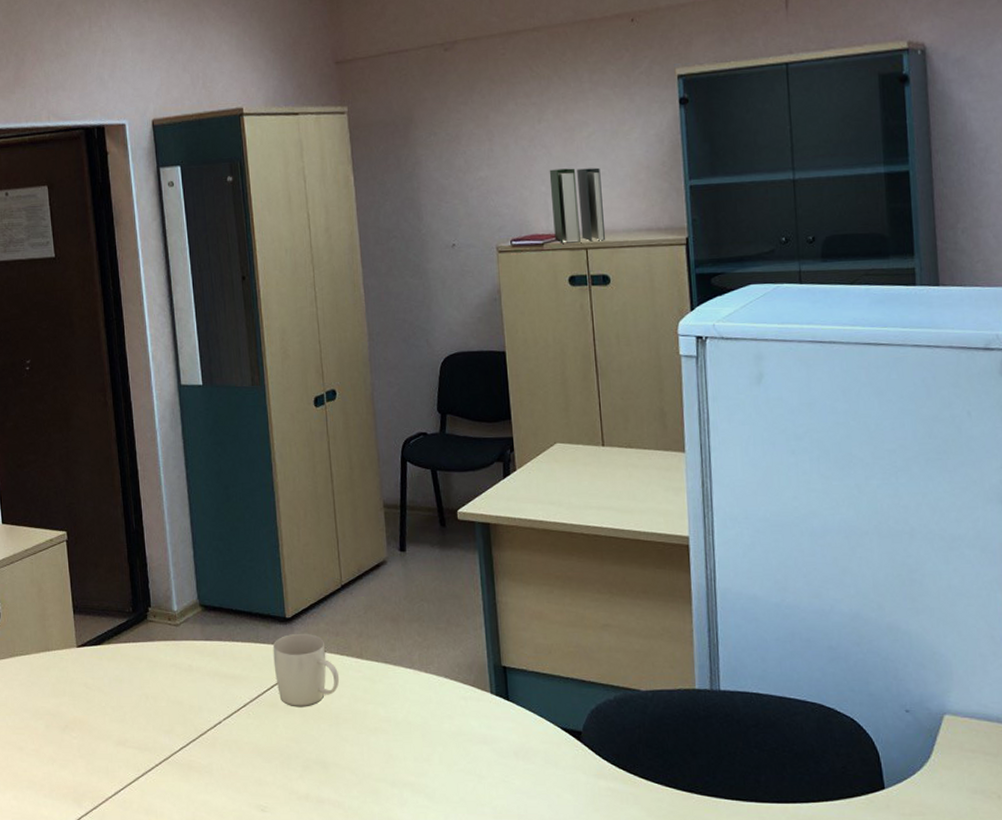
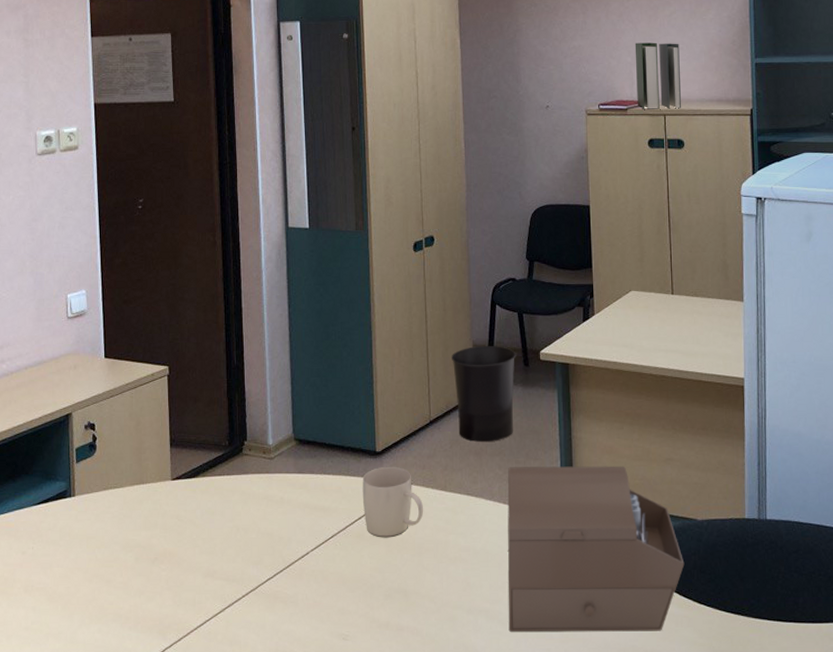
waste bin: none [360,505,432,608] -> present [451,346,516,443]
sewing box: none [428,632,628,809] -> present [507,465,685,632]

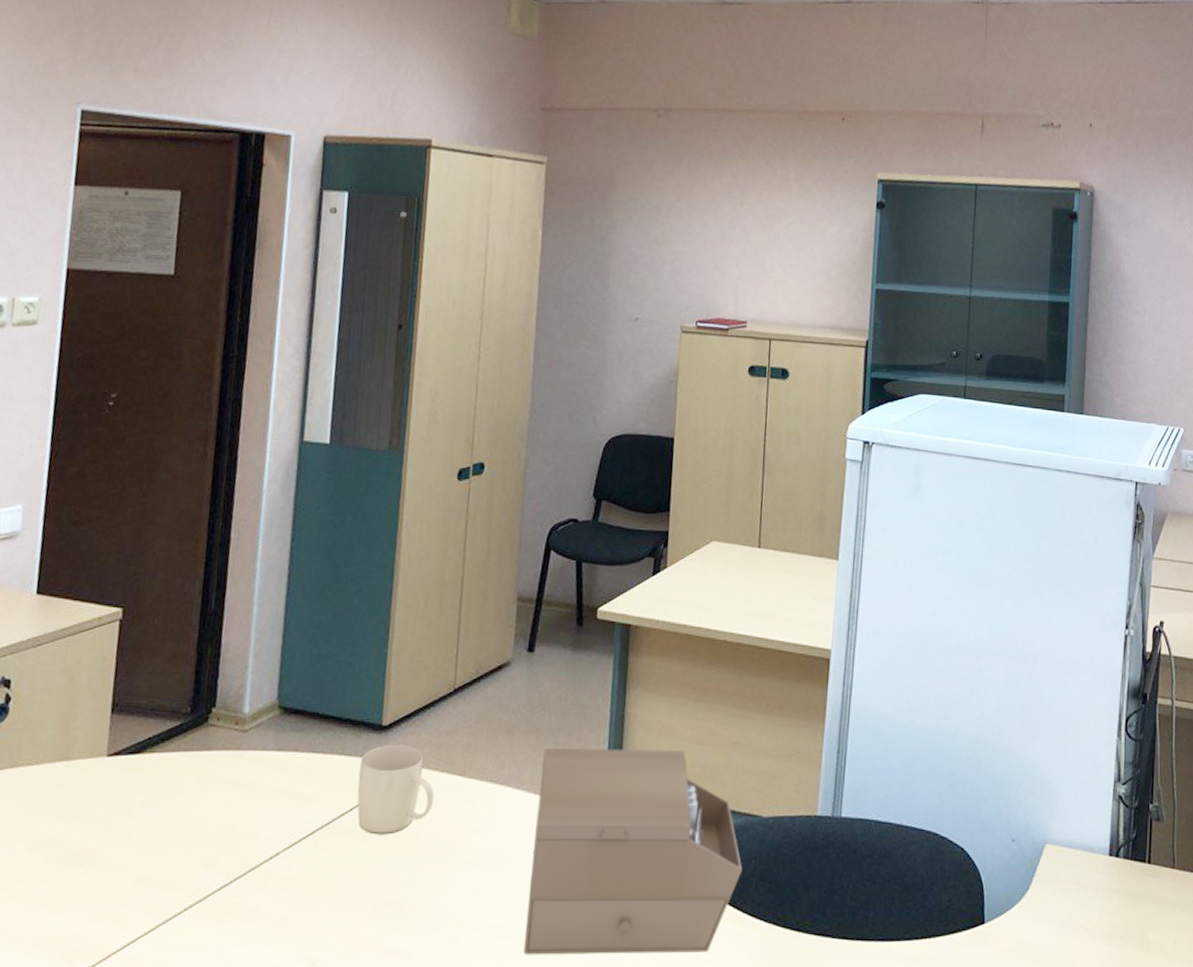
waste bin: present [451,346,516,443] -> none [488,599,569,718]
binder: present [635,42,660,109] -> none [740,254,770,332]
binder: present [659,43,682,109] -> none [767,257,794,334]

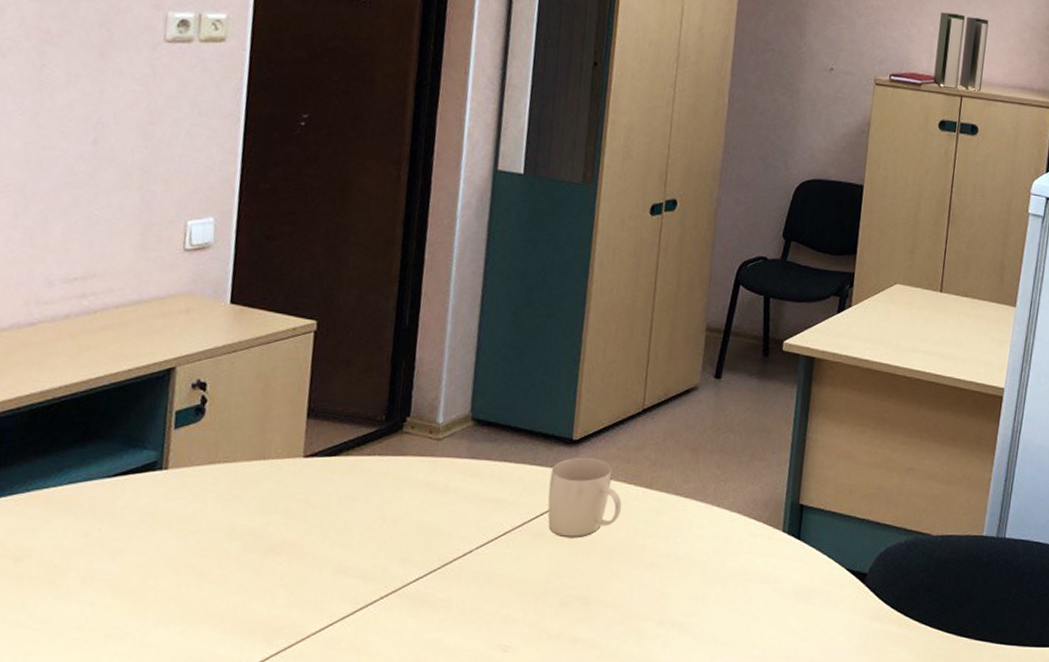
sewing box: present [523,748,743,954] -> none [703,467,911,651]
binder: none [740,254,770,332] -> present [933,12,966,89]
binder: none [767,257,794,334] -> present [959,16,989,92]

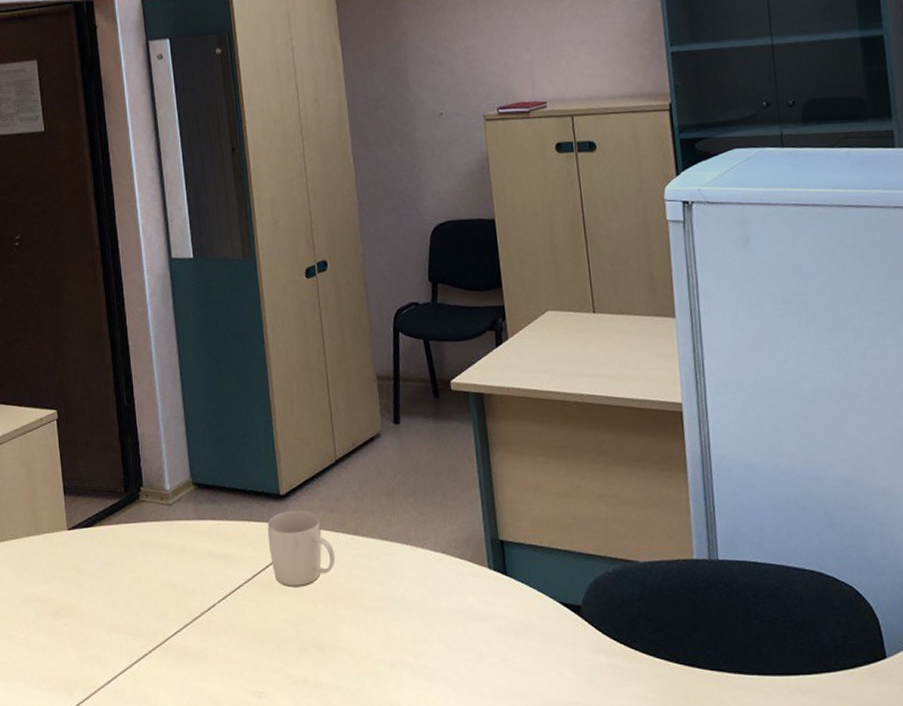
binder: present [933,12,966,89] -> none [533,36,566,111]
binder: present [959,16,989,92] -> none [560,35,591,109]

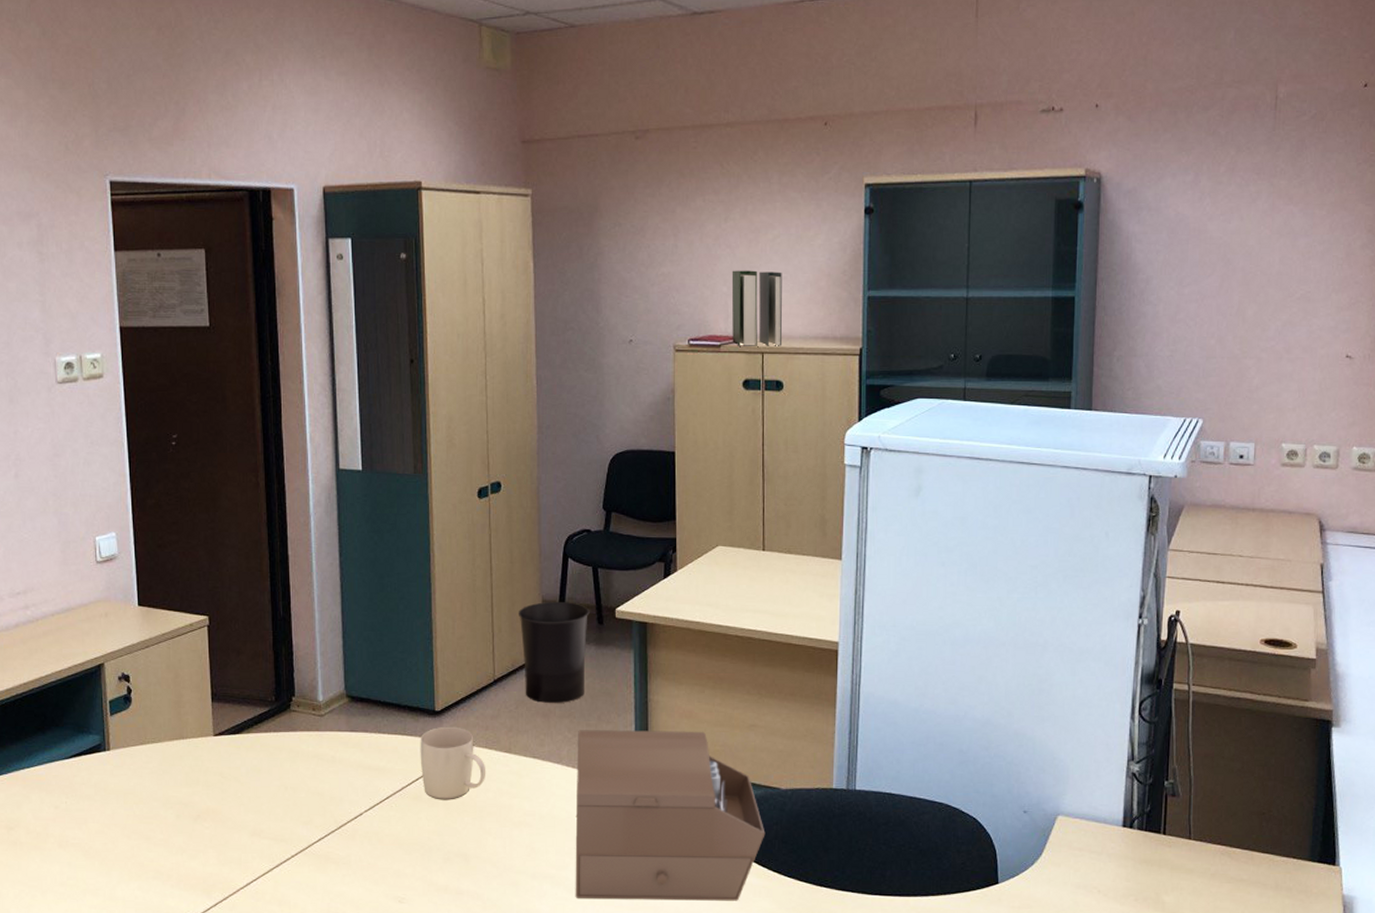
waste bin: none [353,377,427,482] -> present [517,602,590,704]
sewing box: none [424,503,628,688] -> present [575,730,766,901]
binder: none [533,36,566,111] -> present [731,270,758,346]
binder: none [560,35,591,109] -> present [759,272,783,346]

